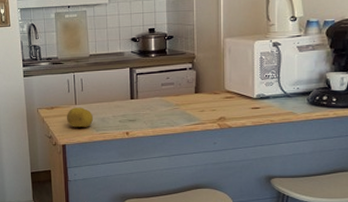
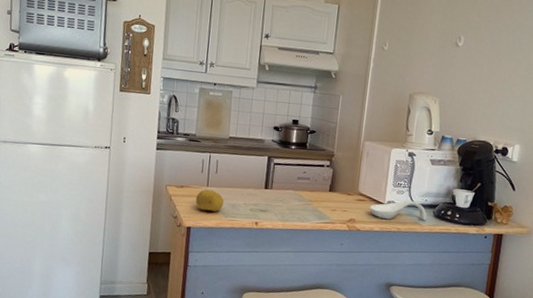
spoon rest: none [238,90,301,112] -> present [369,200,427,221]

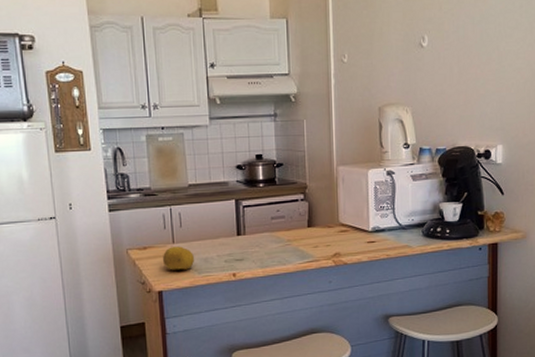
spoon rest: present [369,200,427,221] -> none [353,222,416,247]

